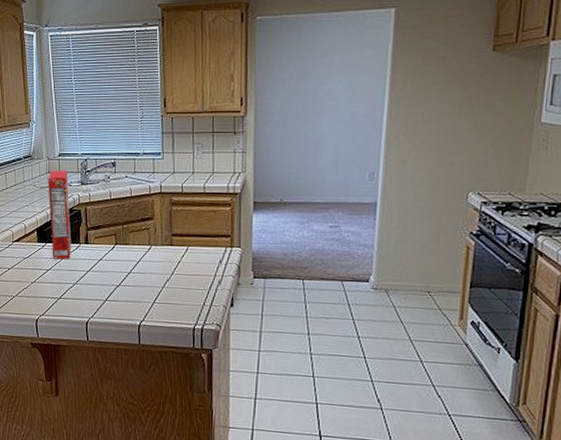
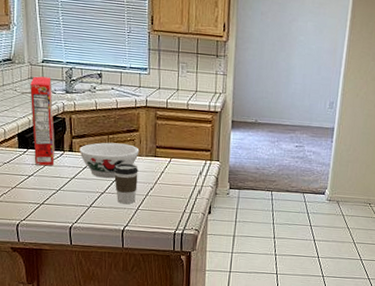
bowl: none [95,232,155,271] -> present [79,142,140,179]
coffee cup: none [128,253,154,298] -> present [113,163,138,205]

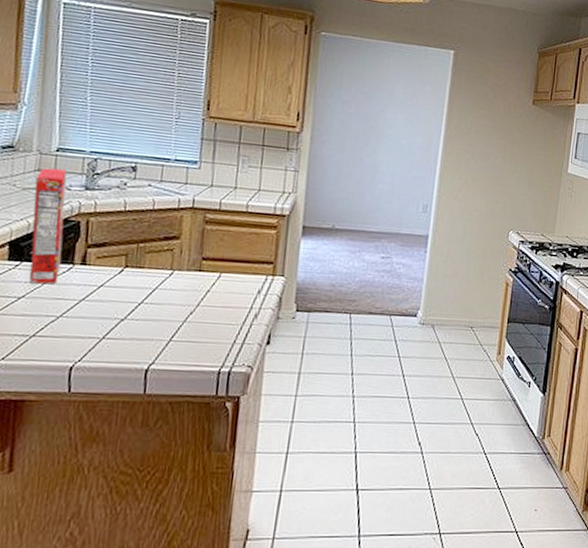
bowl: present [79,142,140,179] -> none [95,252,179,300]
coffee cup: present [113,163,138,205] -> none [140,279,176,334]

